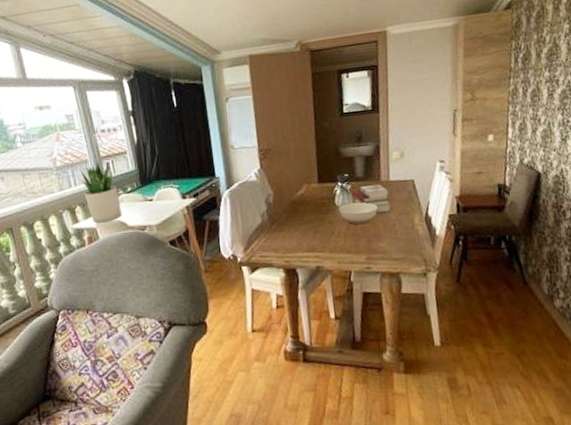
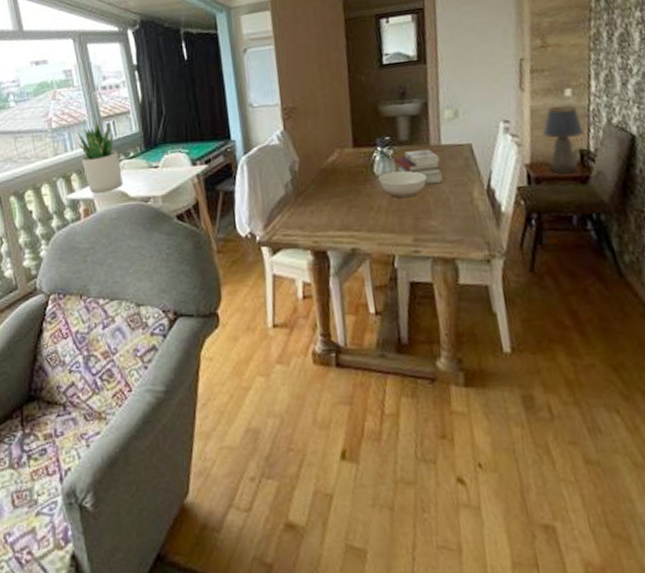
table lamp: none [469,149,502,205] -> present [542,106,584,175]

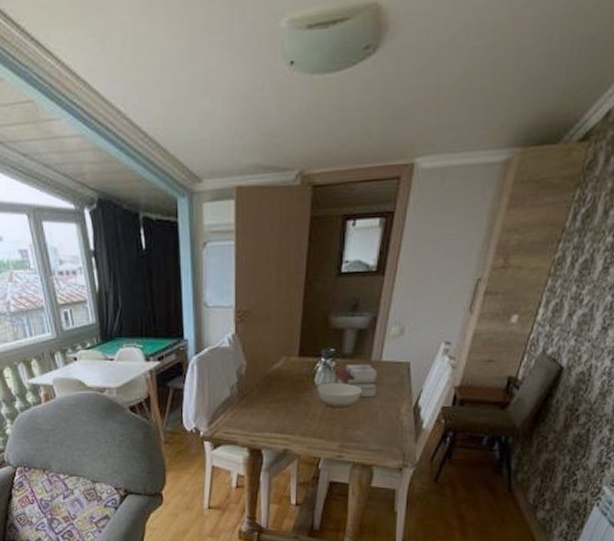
planter: present [77,120,123,193] -> none [35,308,80,380]
table lamp: present [542,106,584,175] -> none [474,332,518,400]

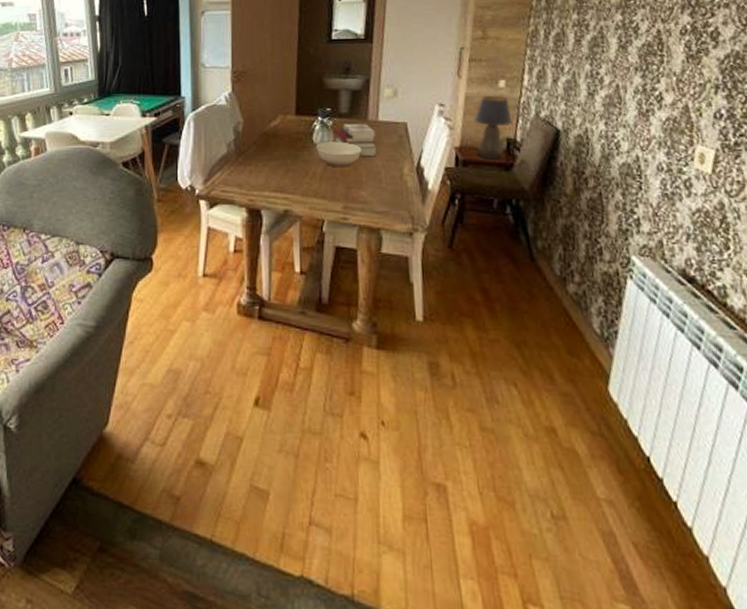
table lamp: none [474,332,518,400] -> present [474,96,513,161]

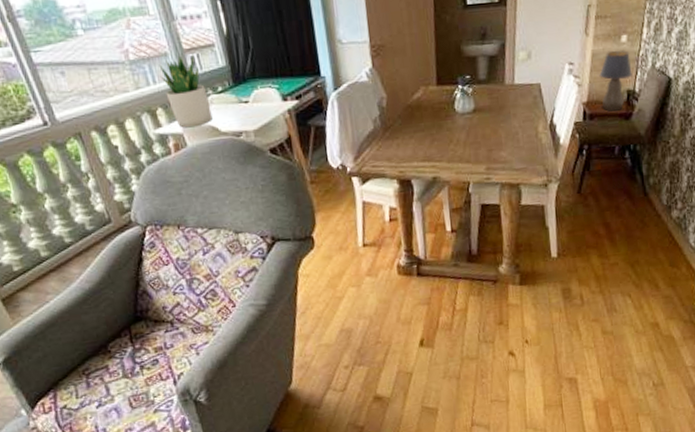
planter: none [35,65,75,134] -> present [159,52,213,128]
bowl: present [315,141,363,168] -> none [457,107,501,133]
books: present [332,124,377,157] -> none [472,88,515,120]

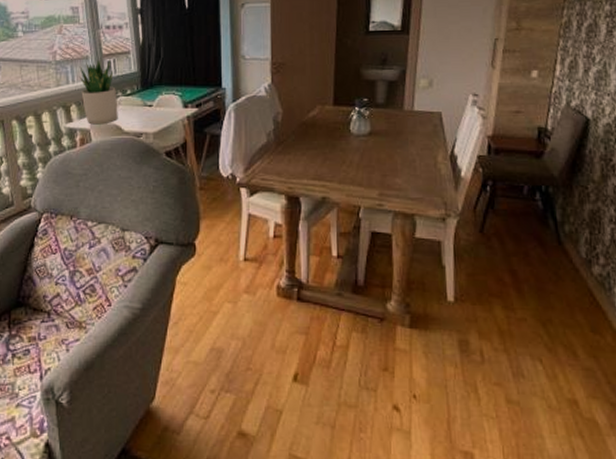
table lamp: present [599,51,632,112] -> none [506,86,544,149]

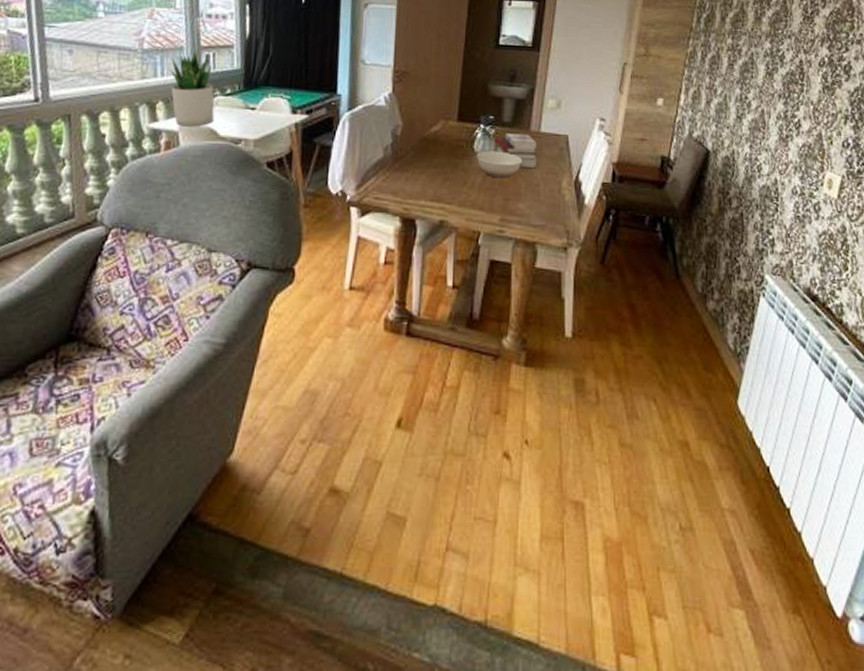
bowl: none [352,131,398,156] -> present [476,150,523,179]
books: none [369,114,413,146] -> present [494,133,538,169]

